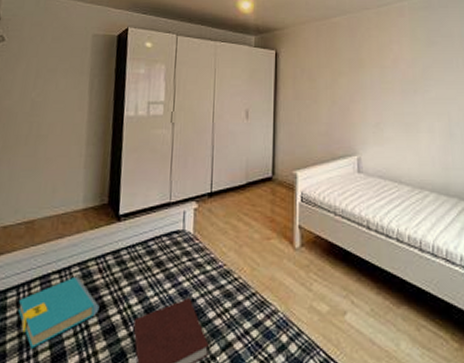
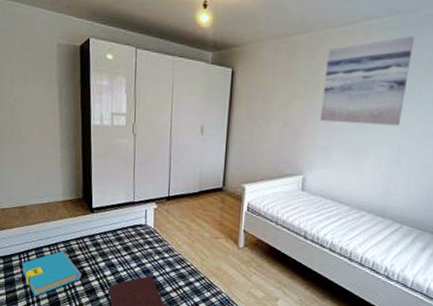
wall art: none [366,14,446,98] -> present [319,36,414,126]

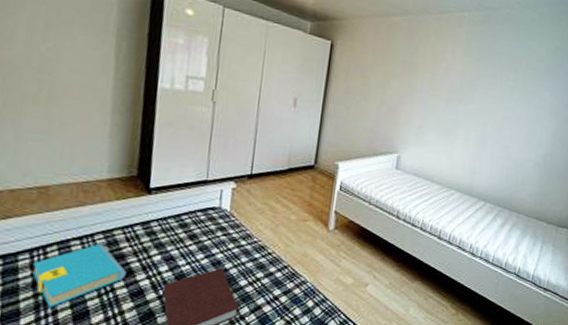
wall art: present [319,36,414,126] -> none [415,30,498,110]

